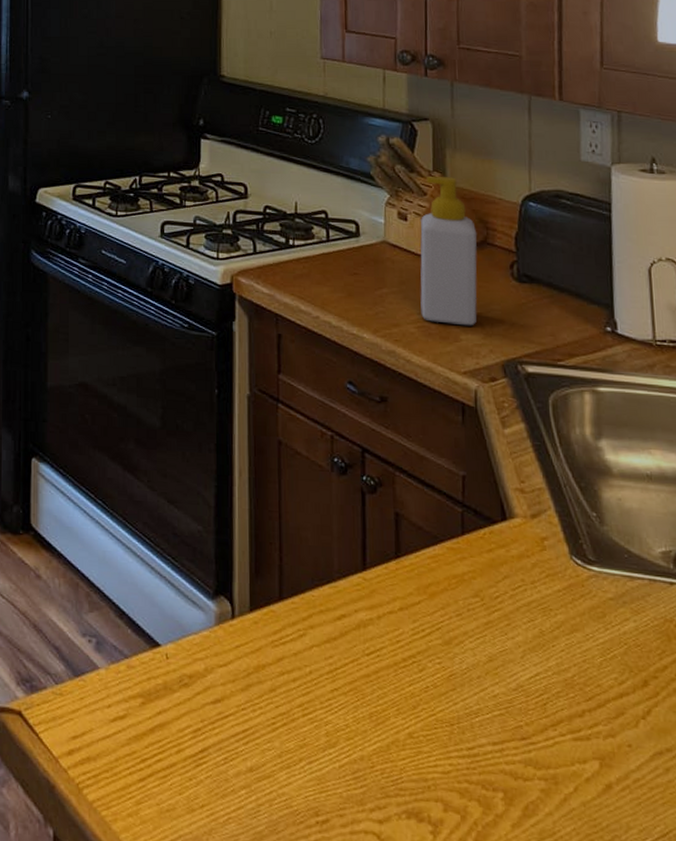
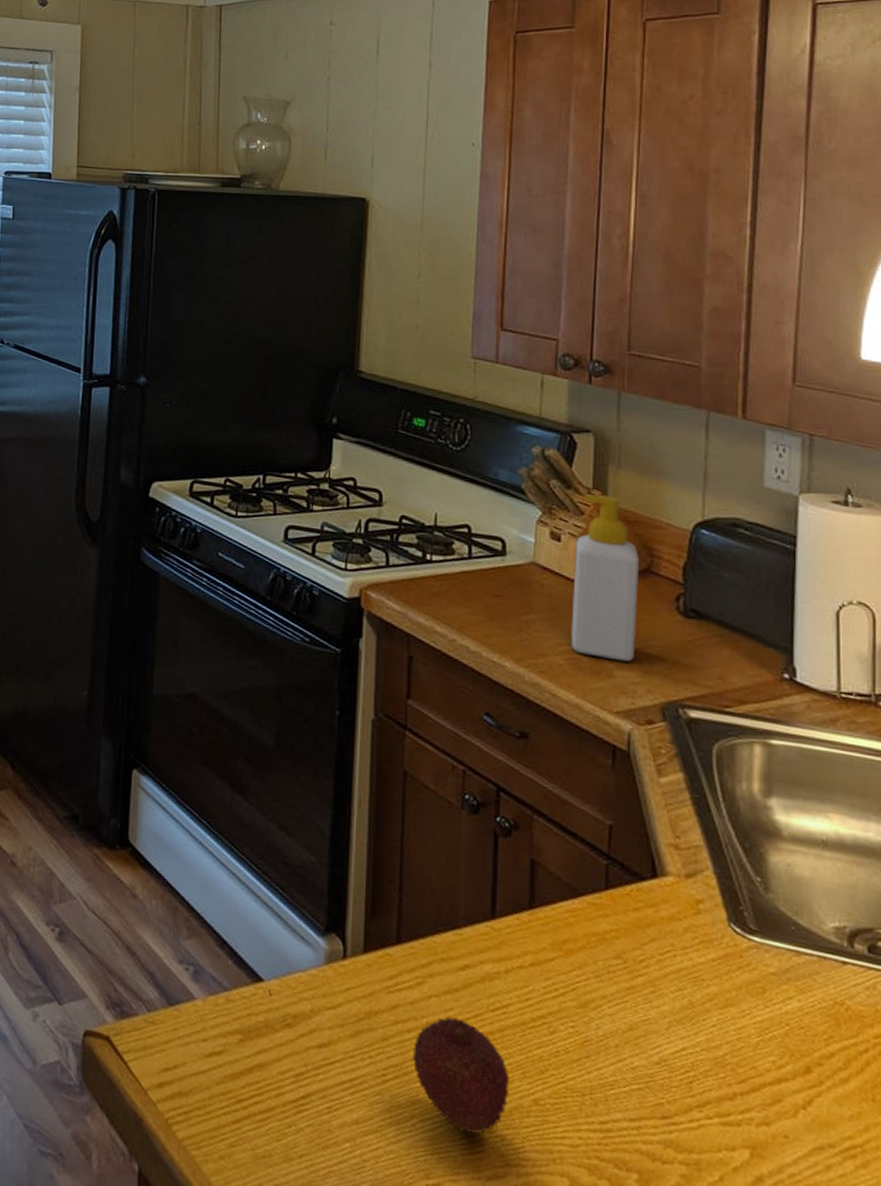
fruit: none [298,664,387,771] -> present [412,1017,510,1134]

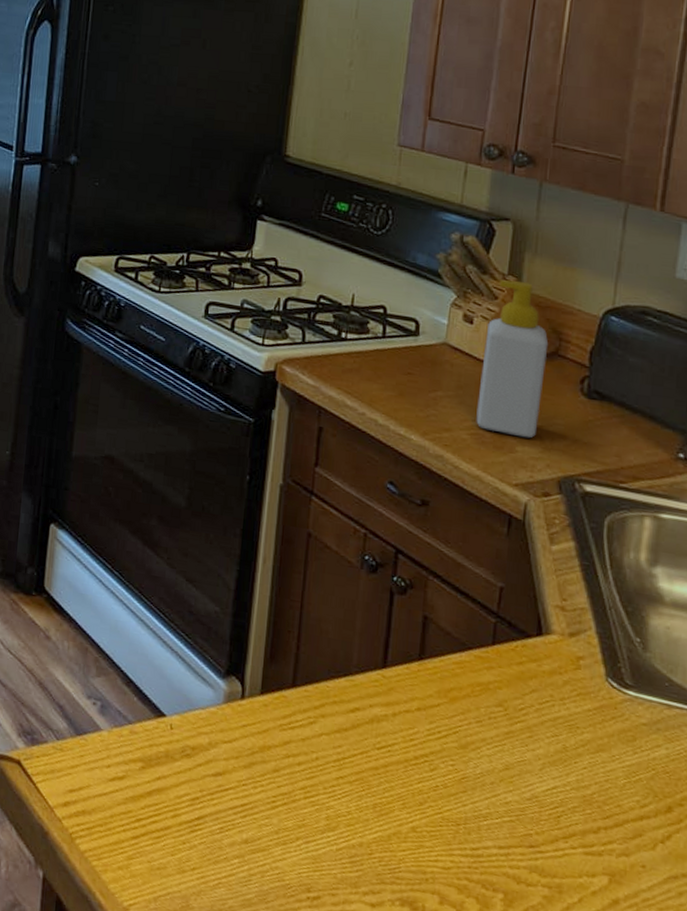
fruit: present [412,1017,510,1134] -> none [301,753,391,855]

